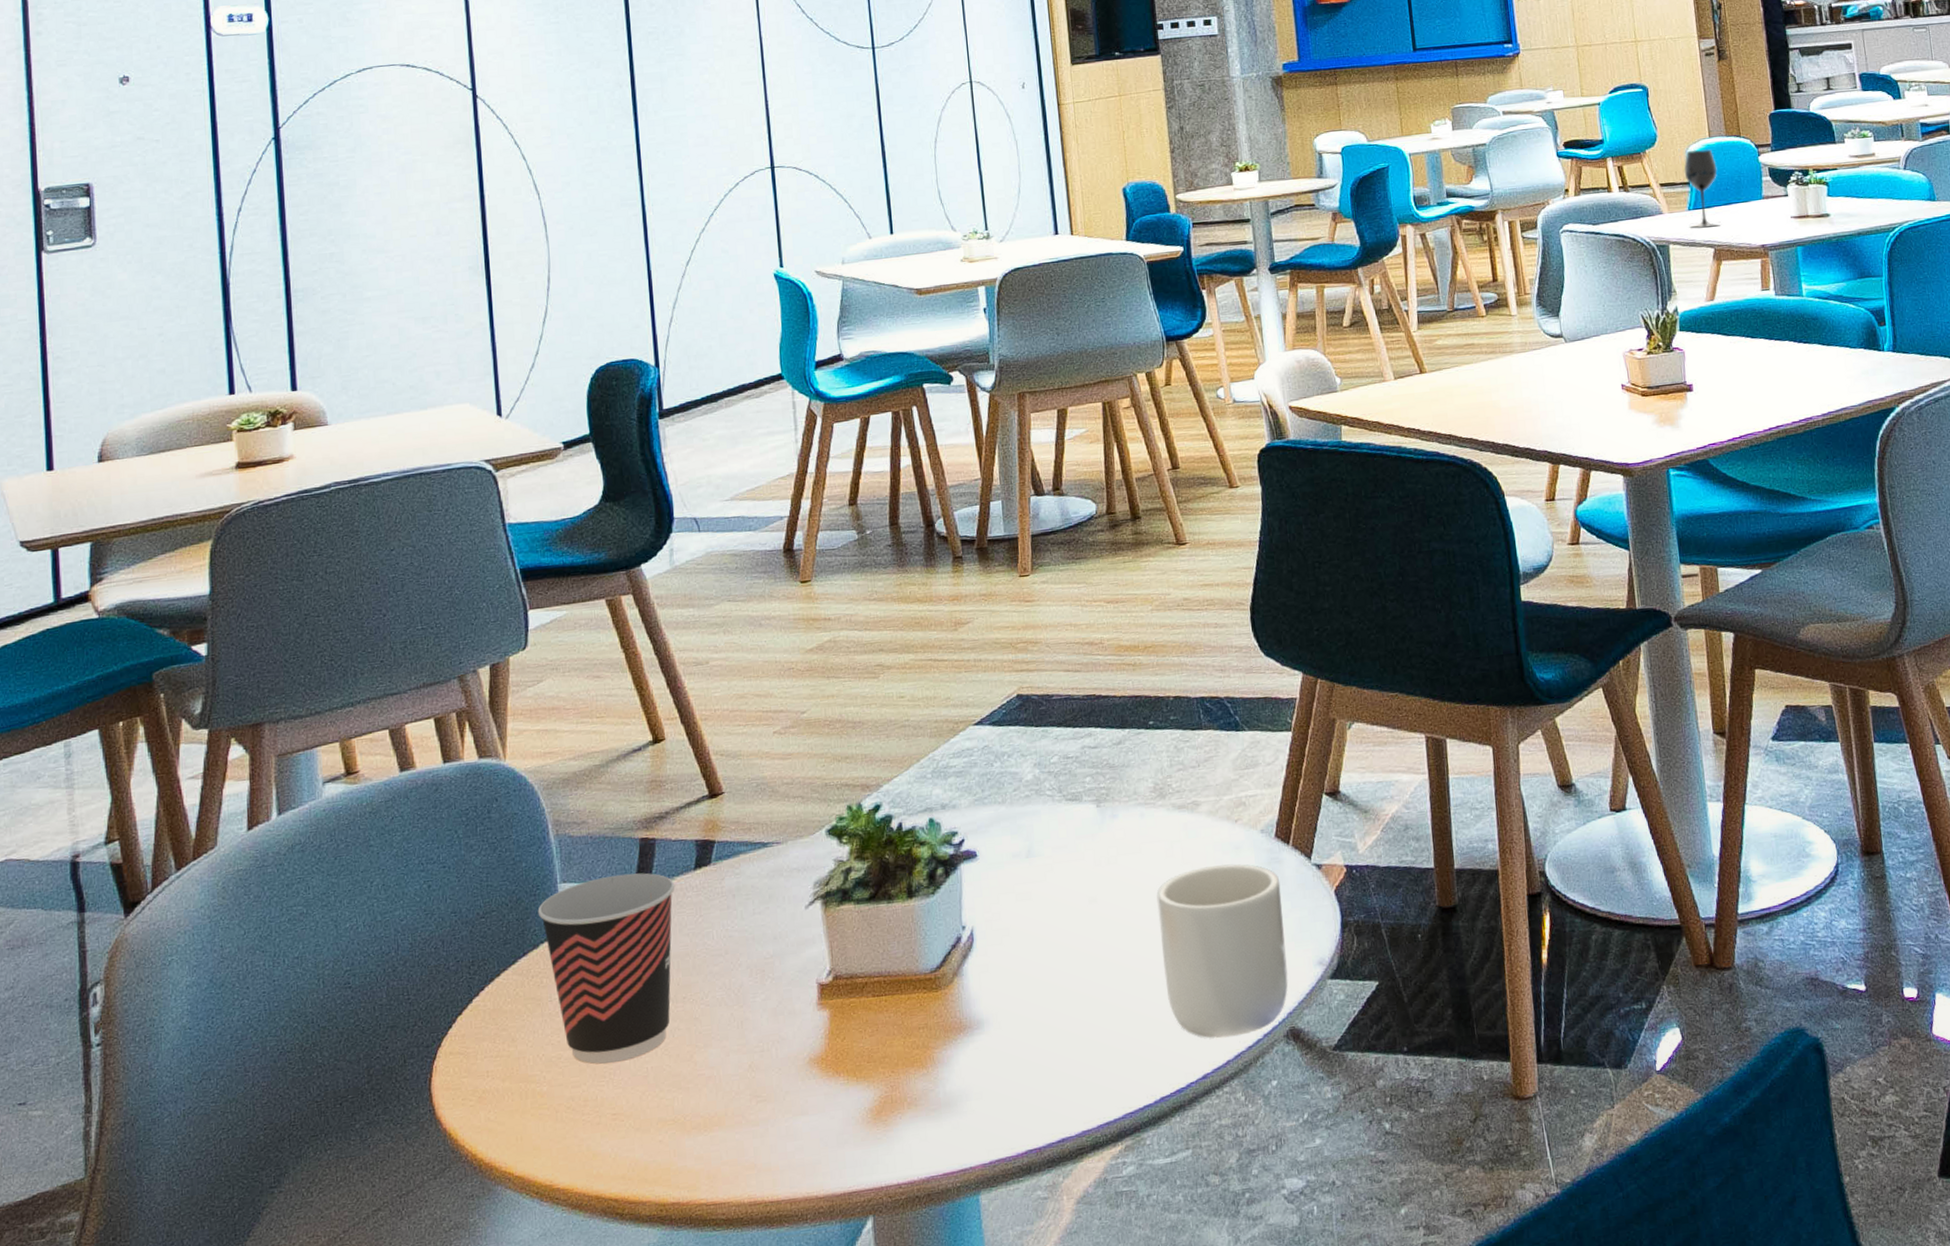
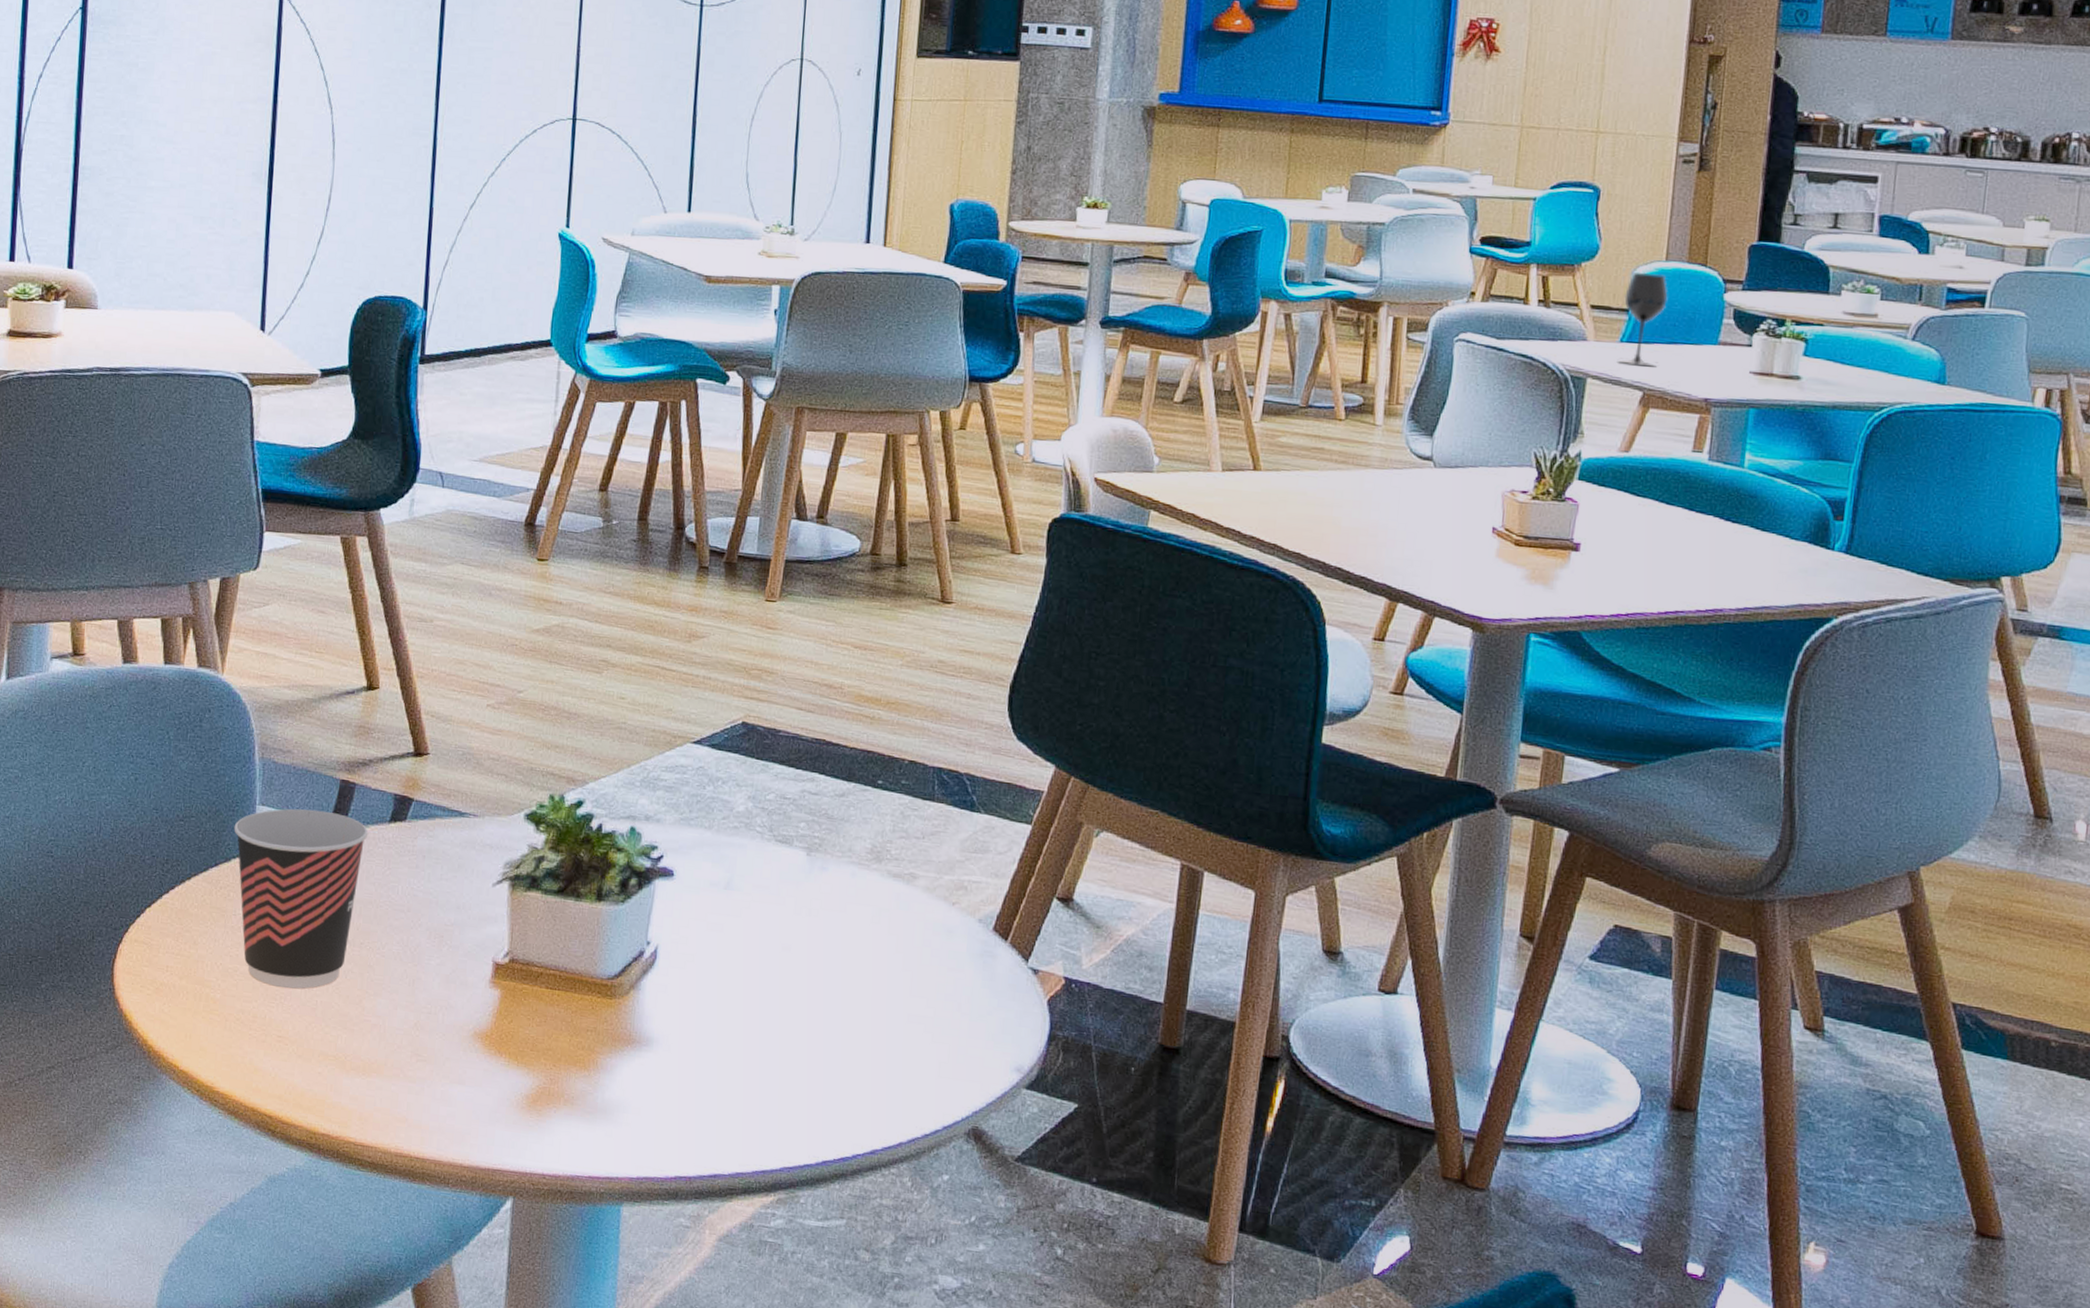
mug: present [1156,864,1289,1039] -> none [848,942,990,1122]

